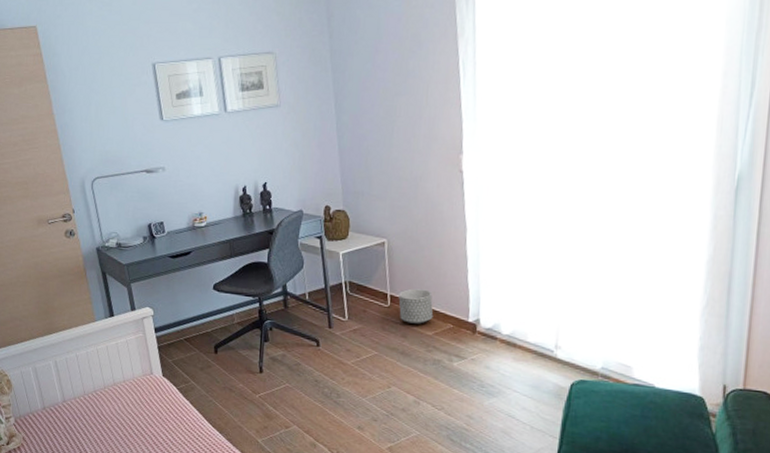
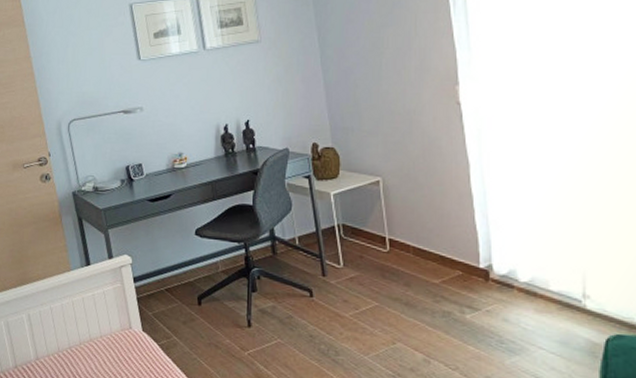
planter: present [398,288,434,325] -> none [398,231,439,272]

